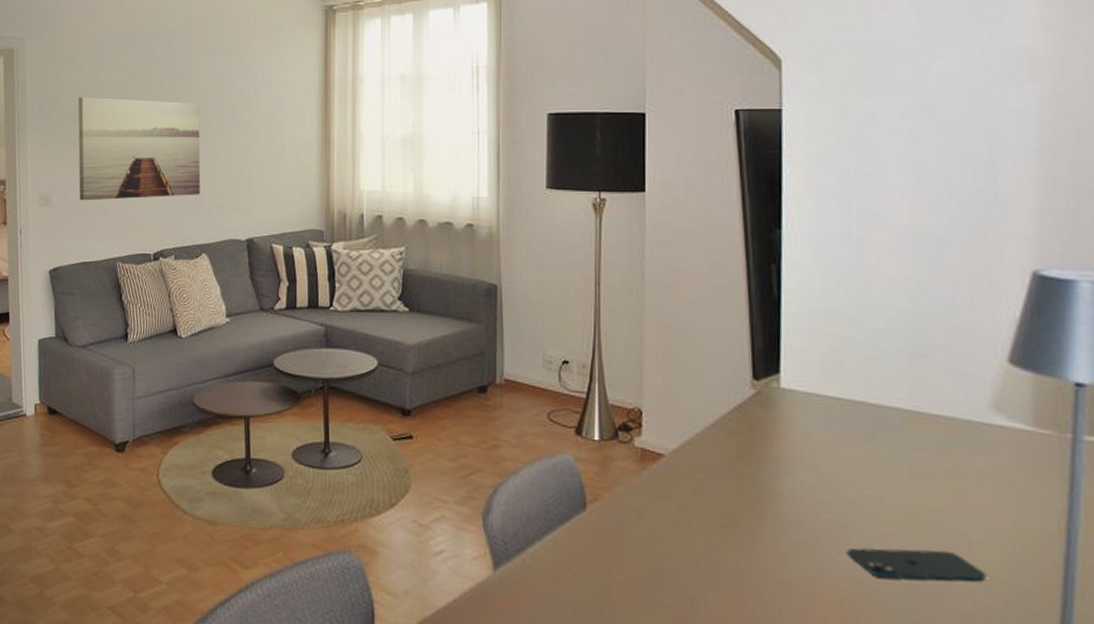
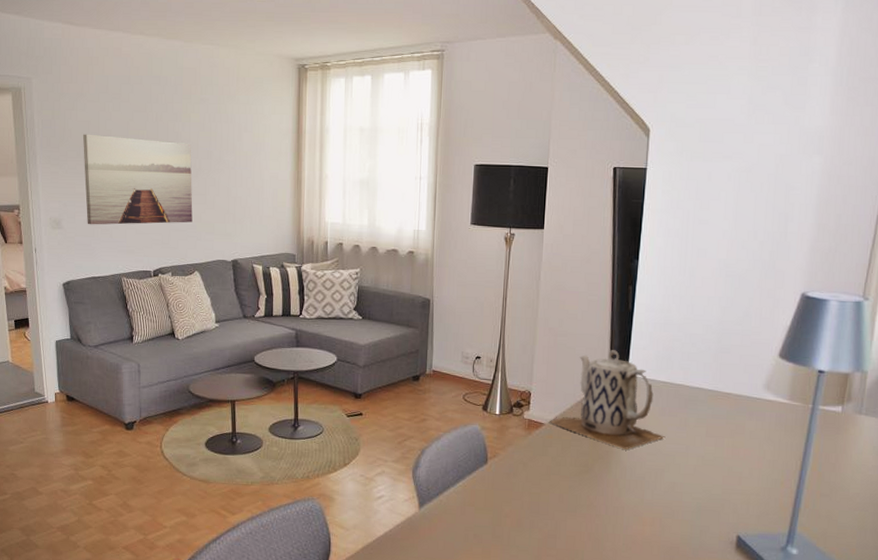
teapot: none [670,352,846,495] -> present [549,350,666,449]
smartphone: present [847,548,987,581] -> none [661,484,748,504]

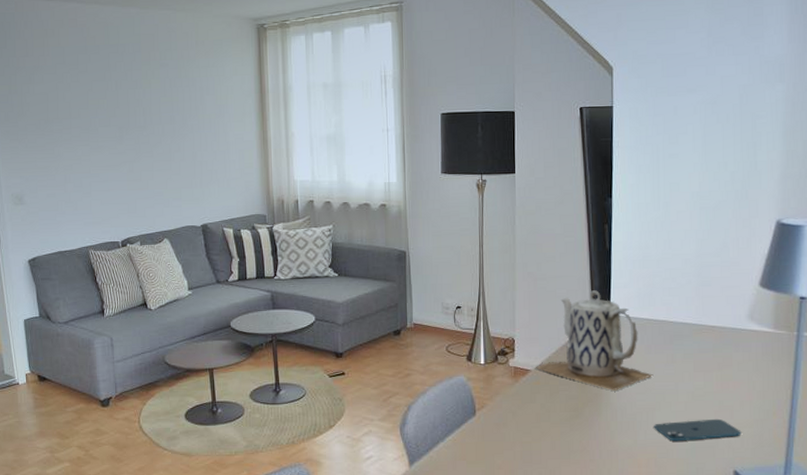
wall art: present [82,134,193,225] -> none [41,106,159,199]
smartphone: none [661,484,748,504] -> present [654,418,742,442]

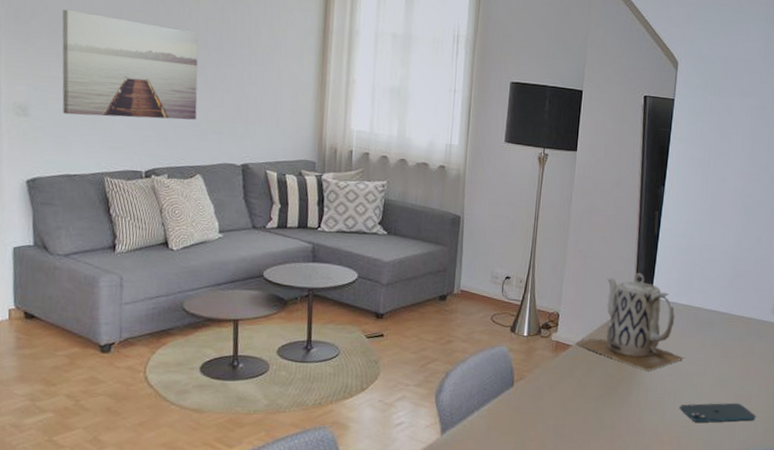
wall art: none [41,106,159,199] -> present [62,9,199,120]

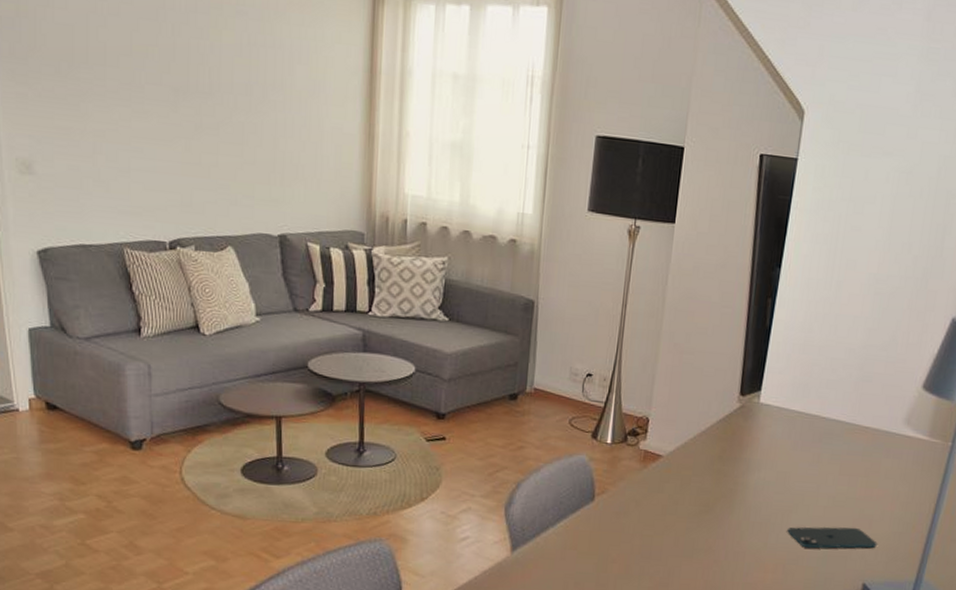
wall art: present [62,9,199,120] -> none [63,43,225,181]
teapot: present [576,273,685,371] -> none [667,372,796,487]

